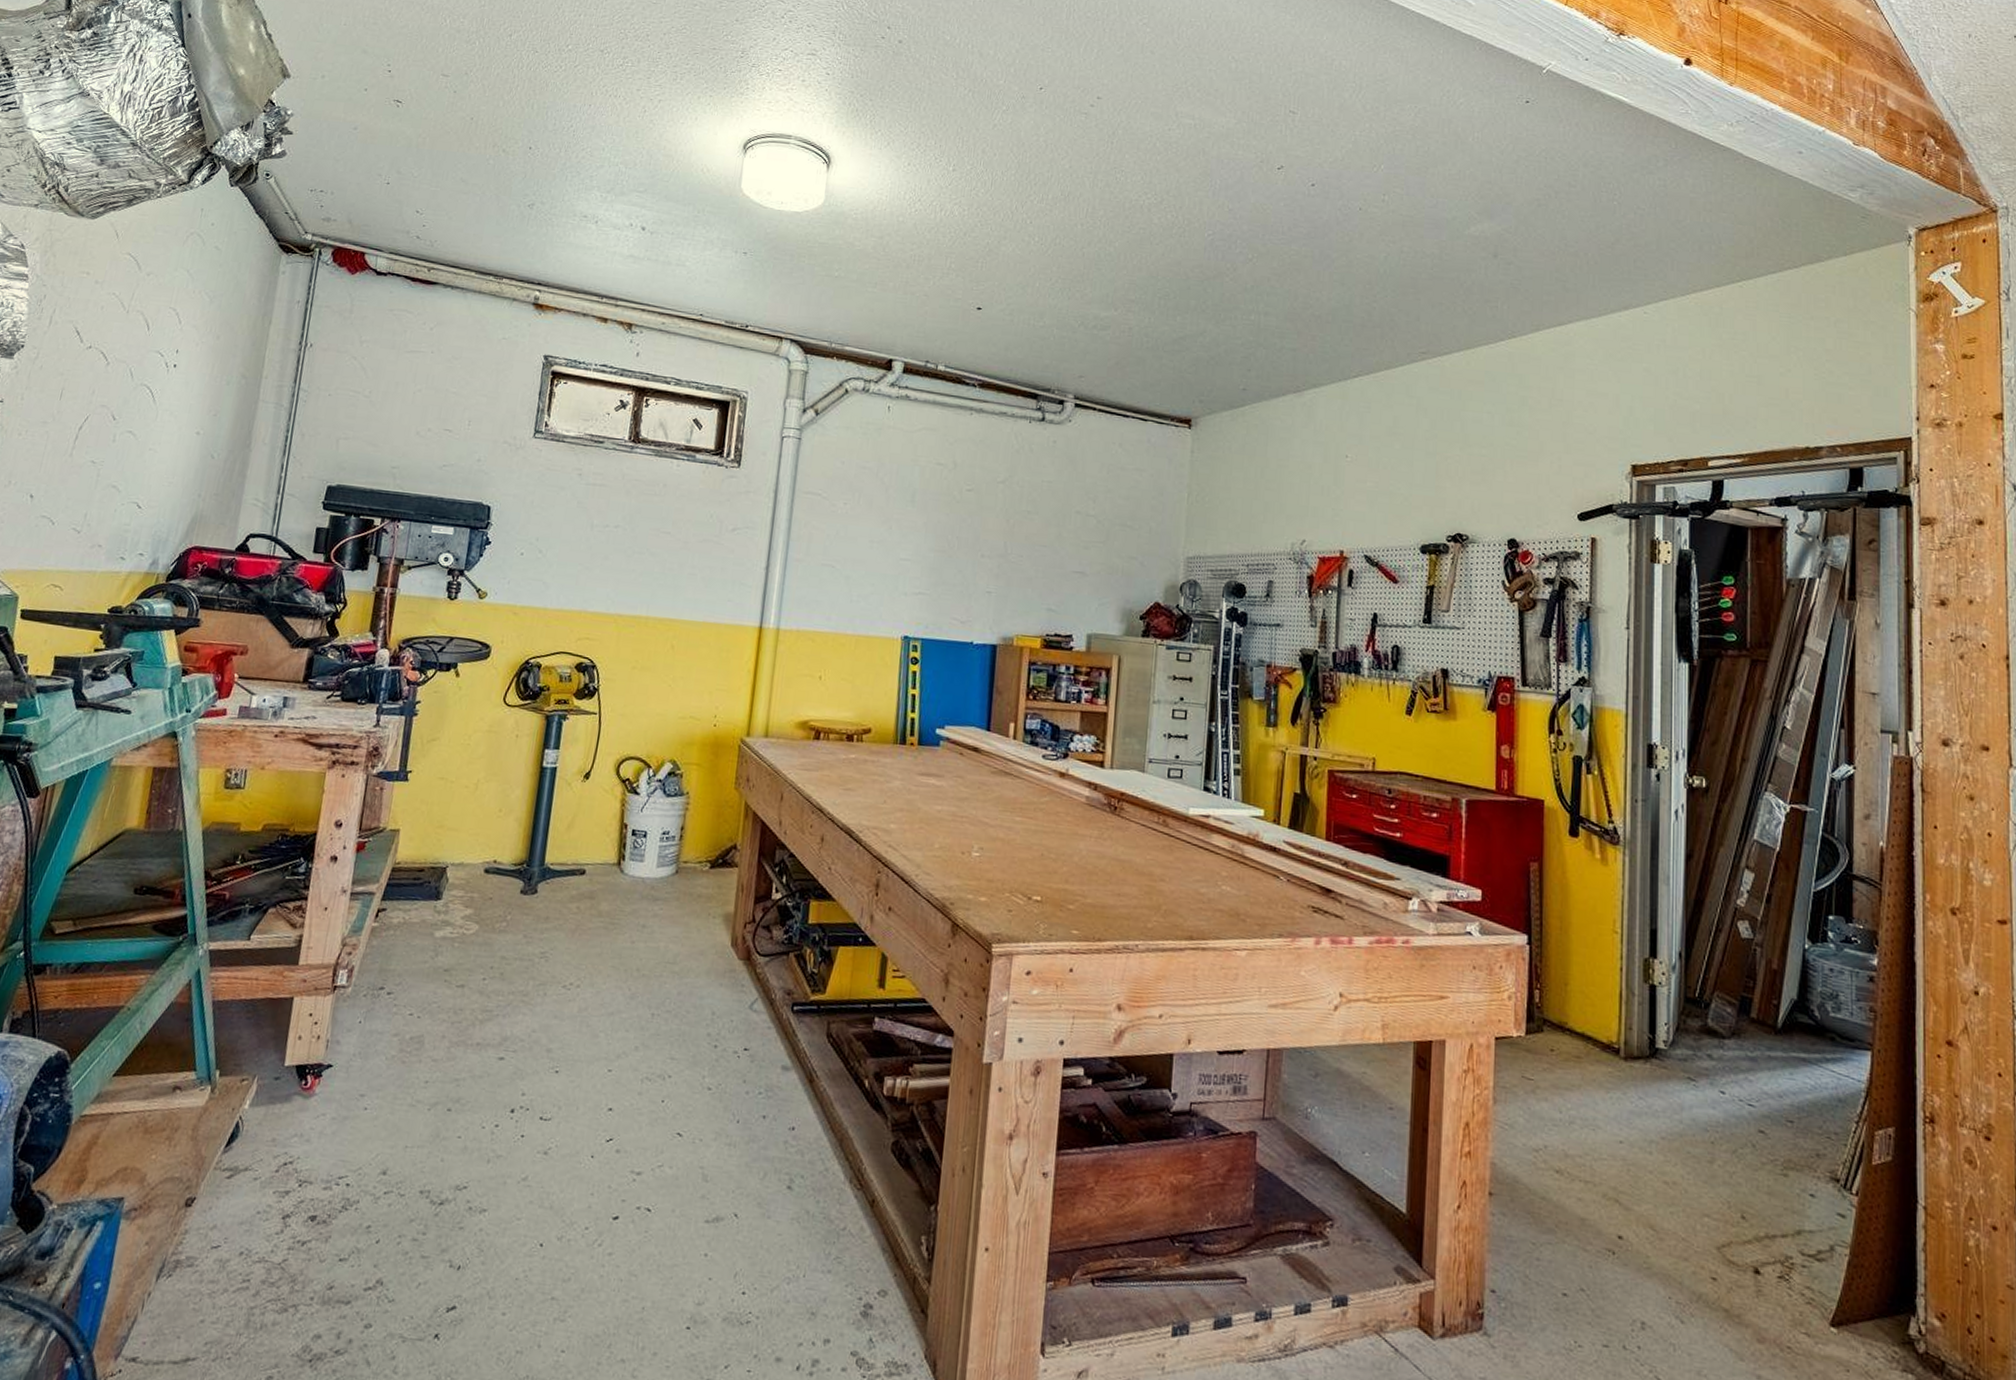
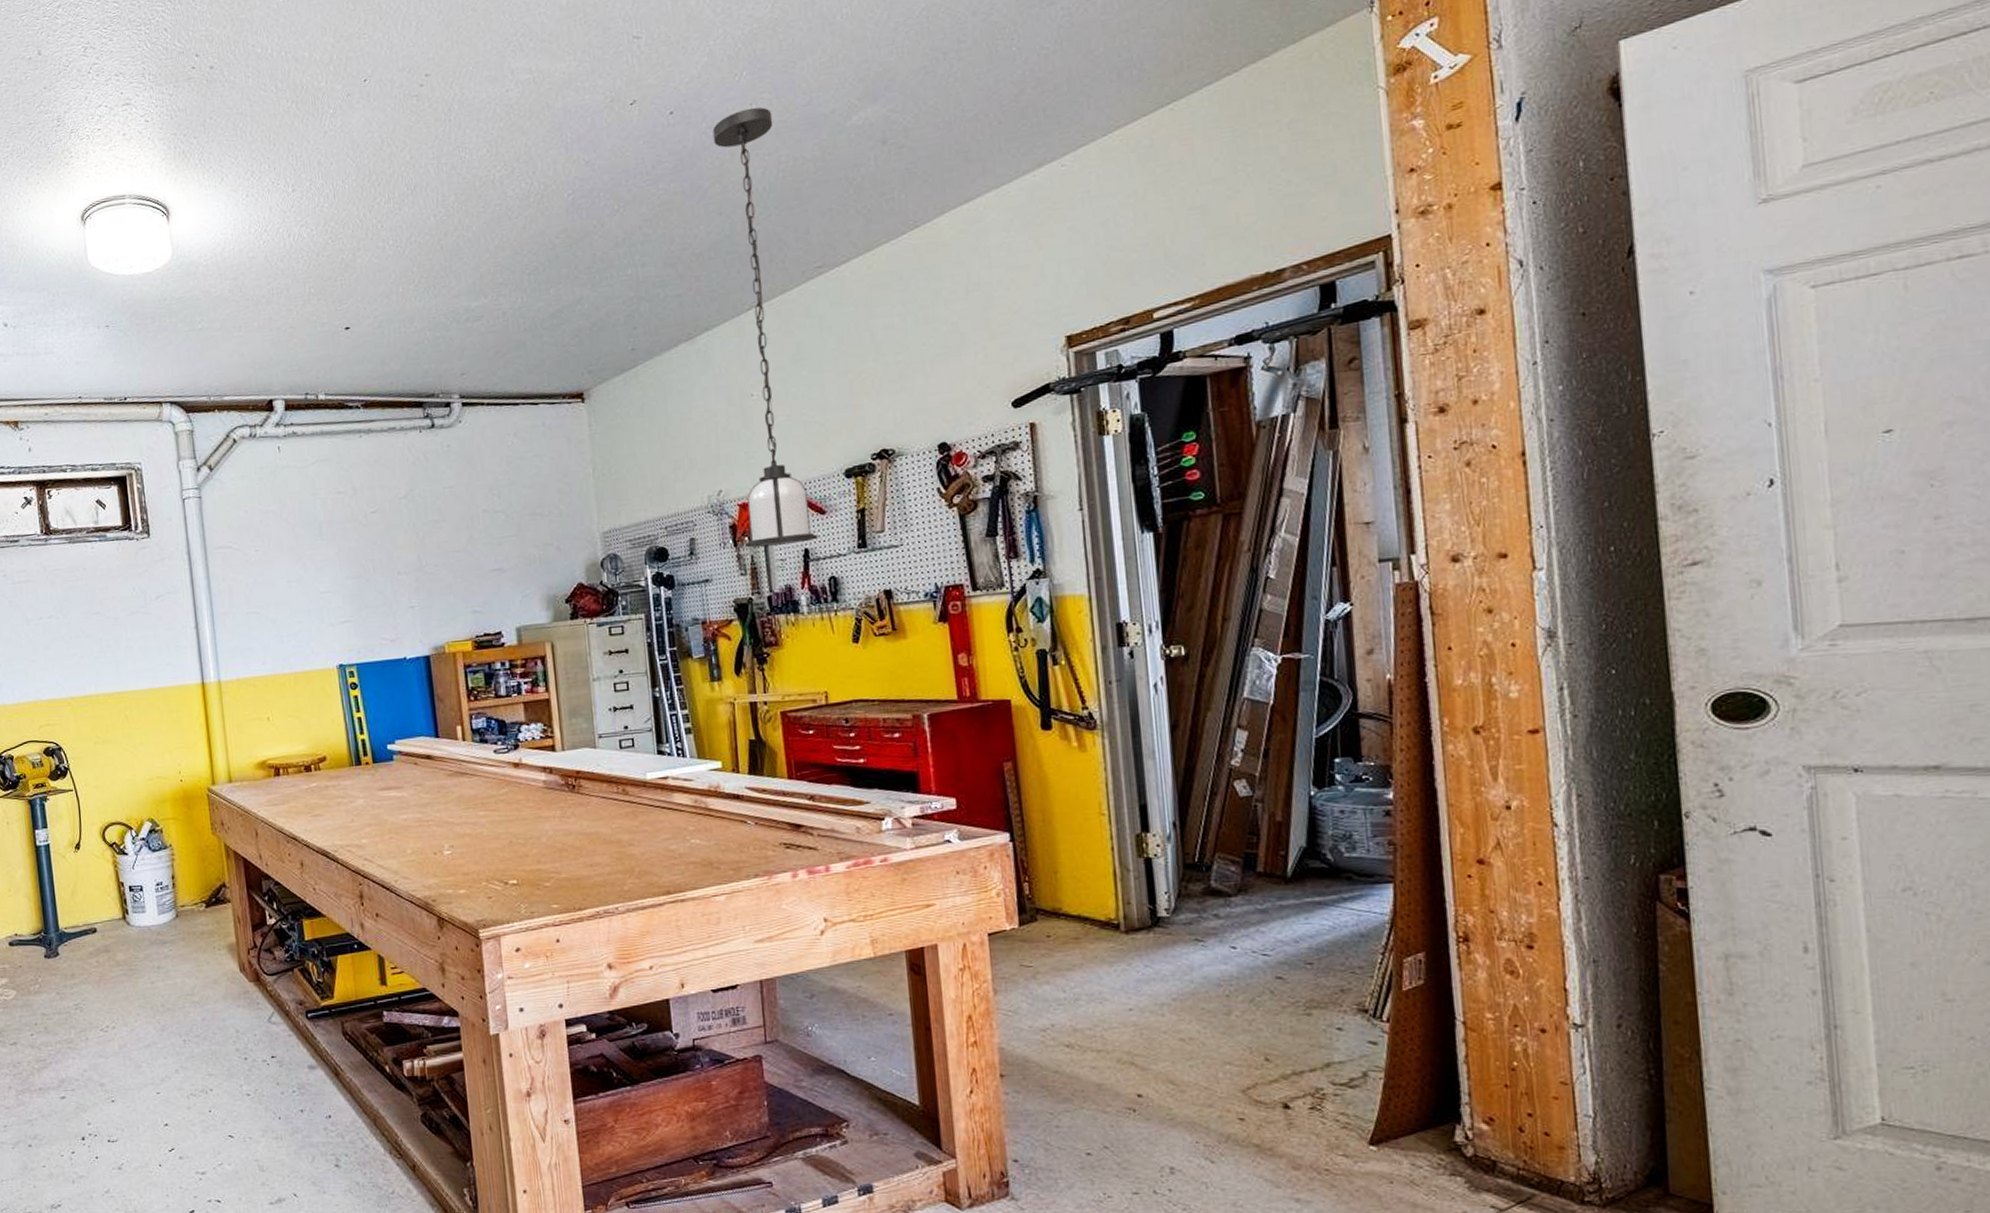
light fixture: none [1319,197,1402,607] -> present [712,107,819,548]

